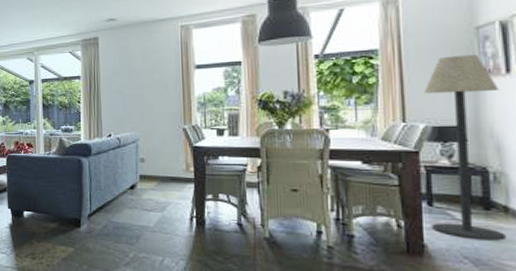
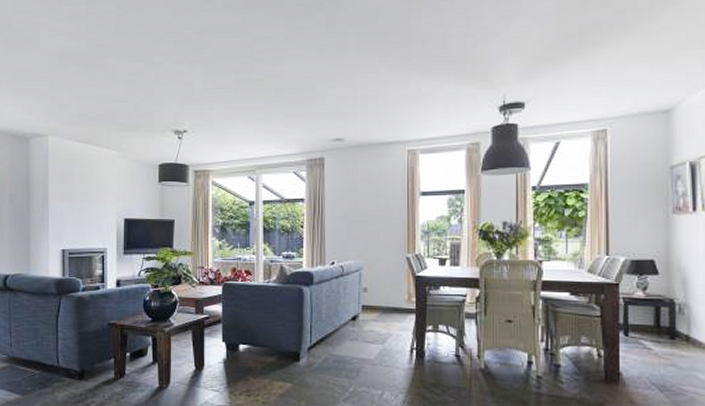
floor lamp: present [424,54,506,241] -> none [626,192,687,368]

